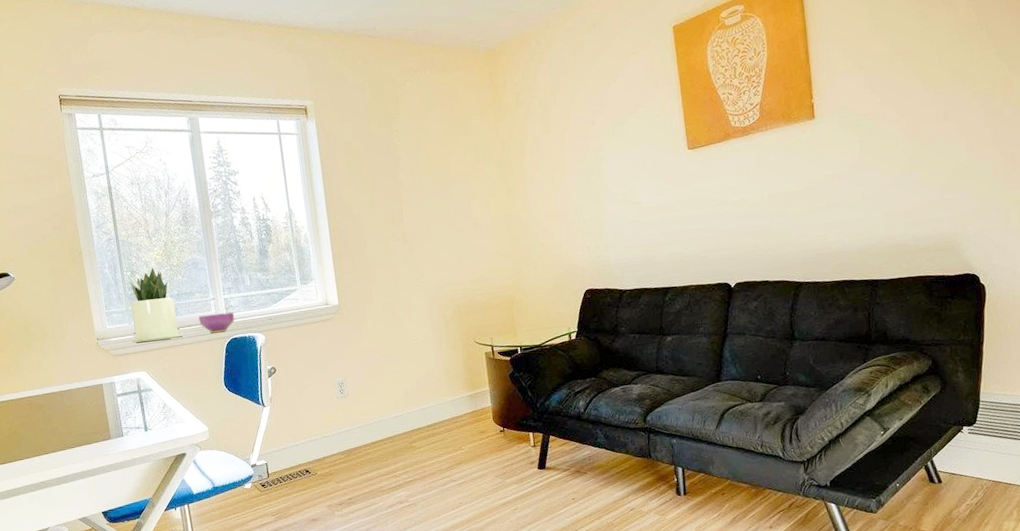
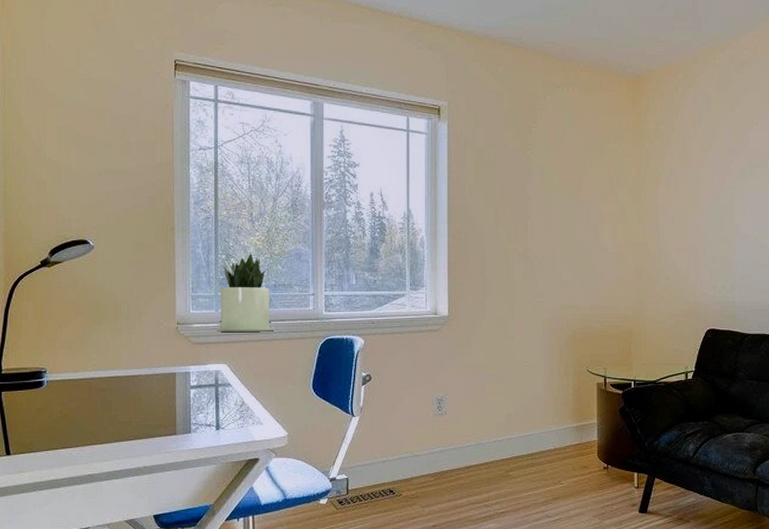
bowl: present [198,312,235,334] -> none [294,311,334,331]

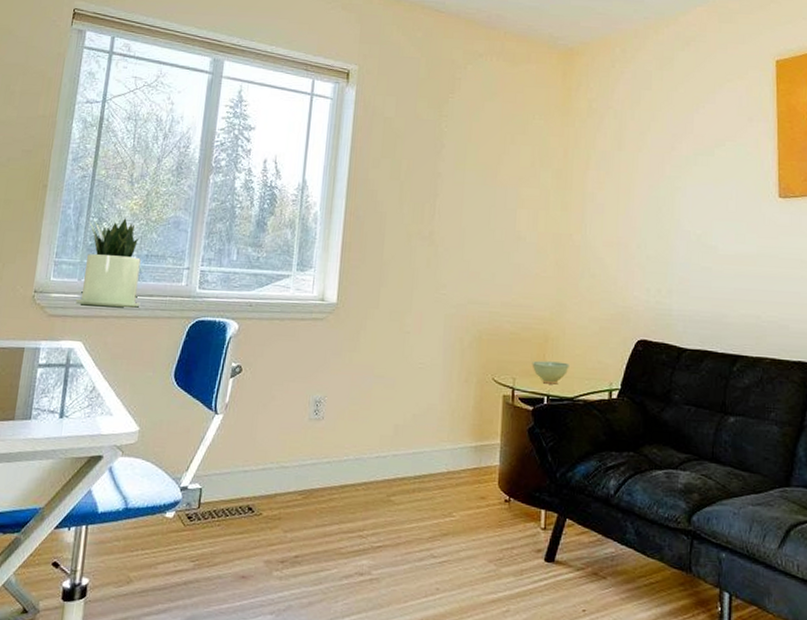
bowl: none [619,352,651,371] -> present [532,360,569,385]

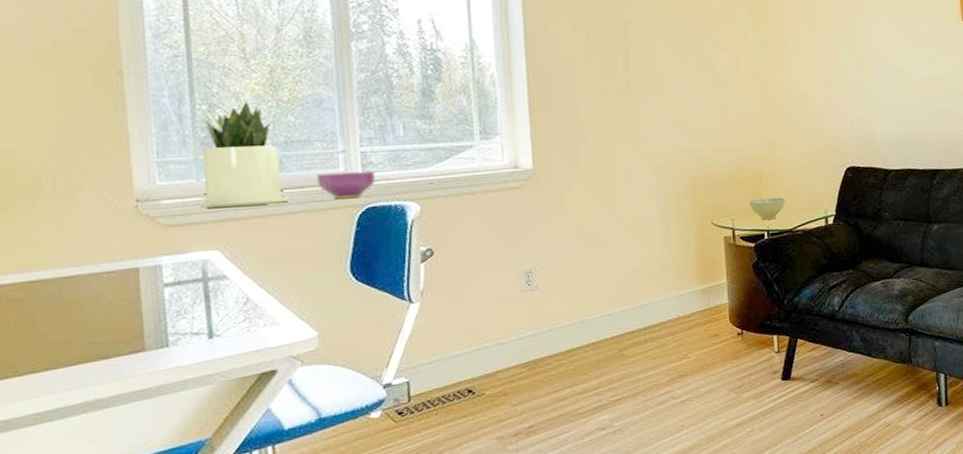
bowl: none [163,286,209,311] -> present [317,171,376,200]

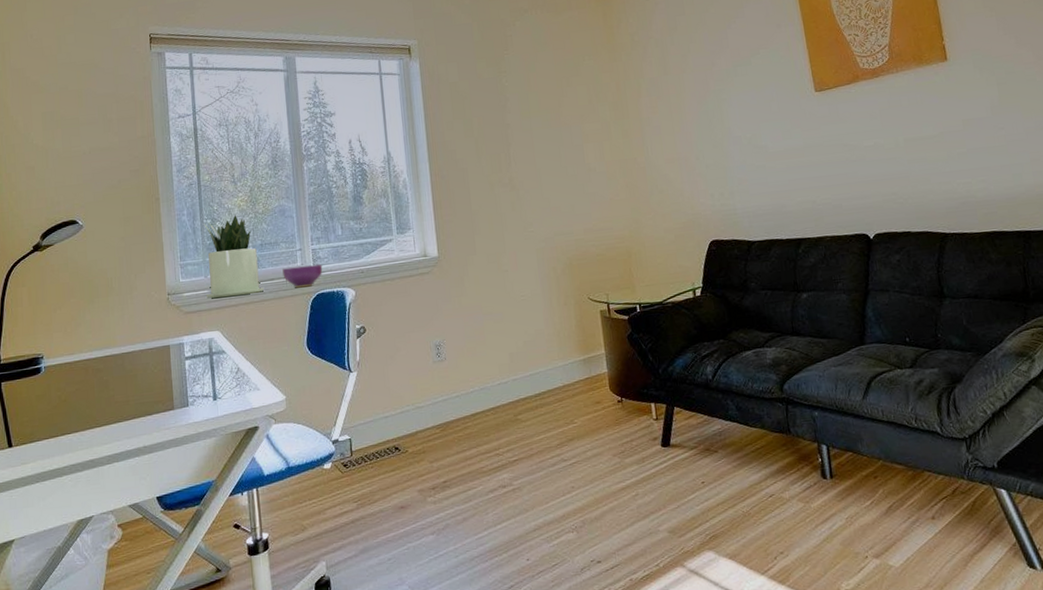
bowl: present [749,197,786,220] -> none [620,272,654,294]

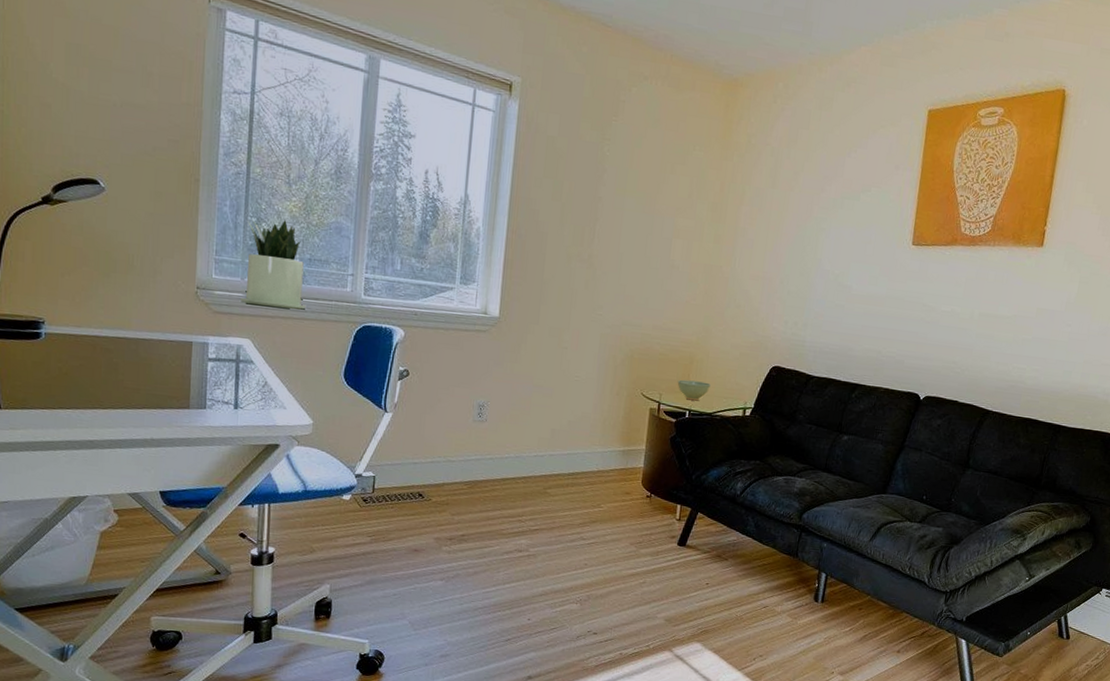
bowl: present [282,264,323,288] -> none [329,290,374,316]
bowl: none [620,272,654,294] -> present [677,379,711,401]

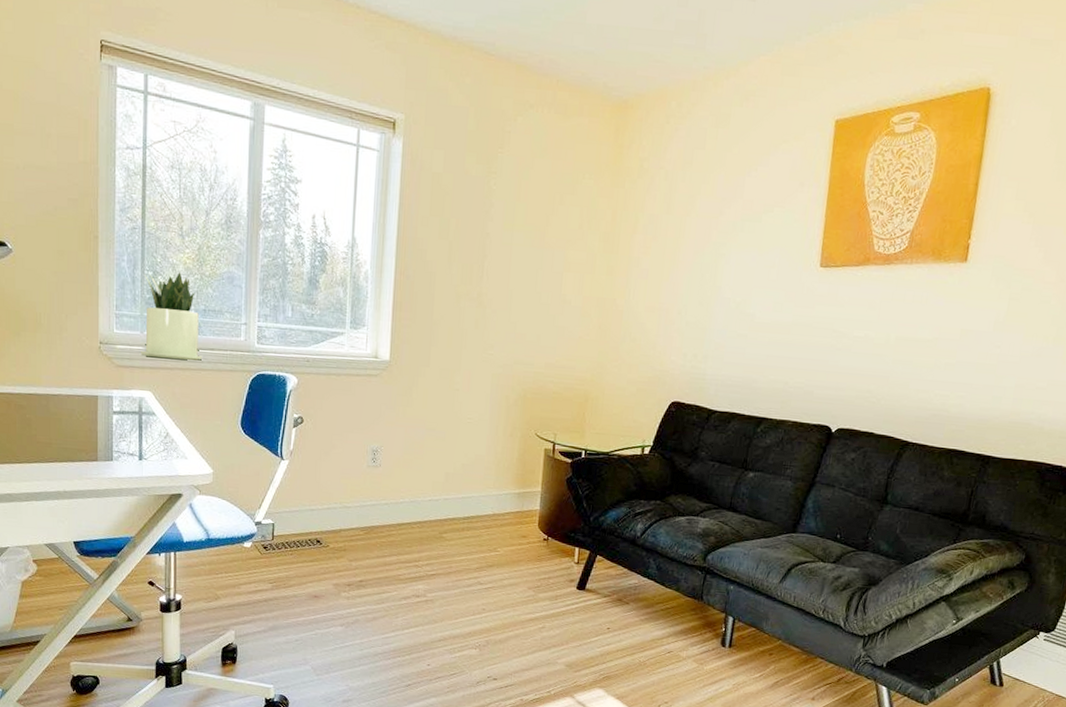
bowl: present [677,379,711,401] -> none [572,418,607,440]

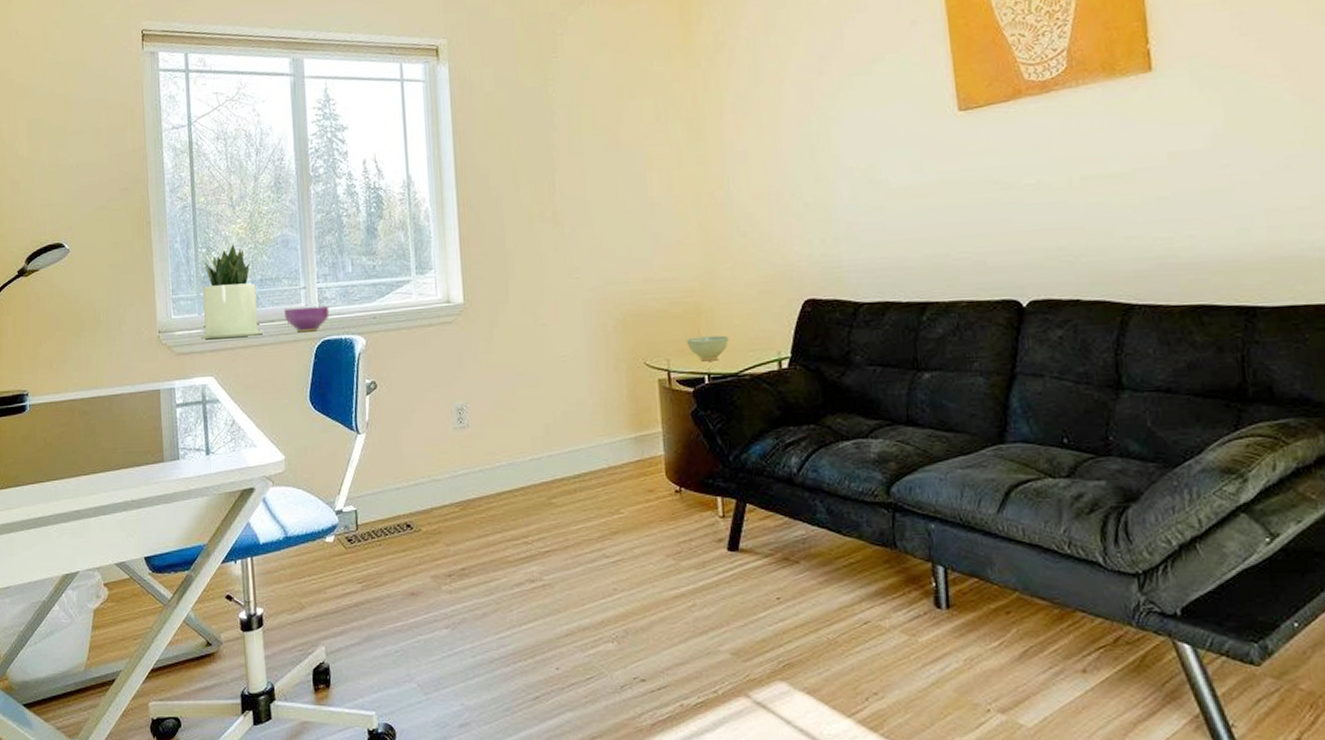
bowl: none [224,340,267,365] -> present [284,306,330,333]
bowl: none [572,418,607,440] -> present [686,335,729,362]

